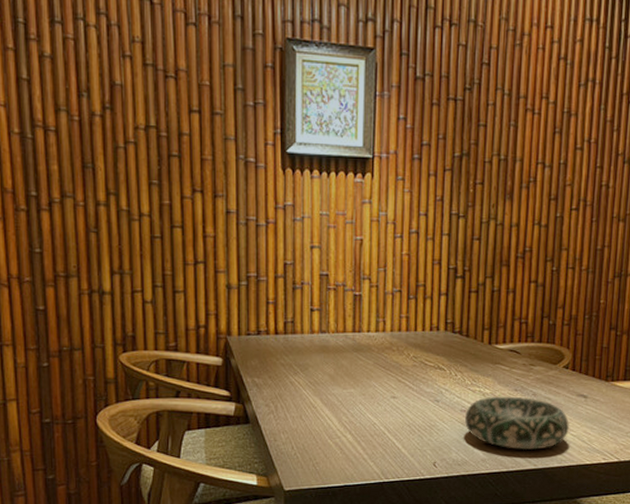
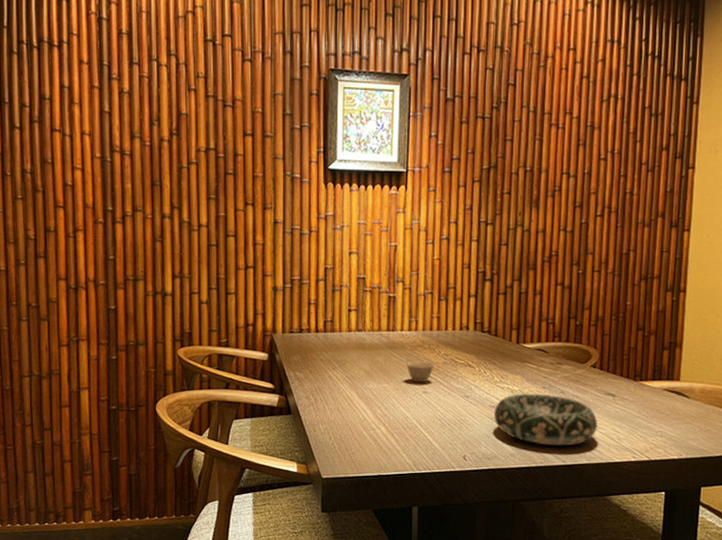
teacup: none [373,364,403,386] -> present [406,361,434,382]

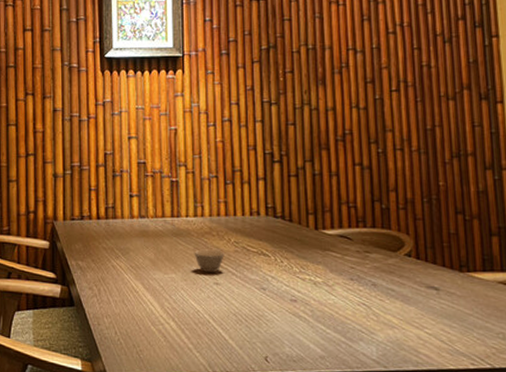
decorative bowl: present [494,393,599,447] -> none [296,285,423,349]

